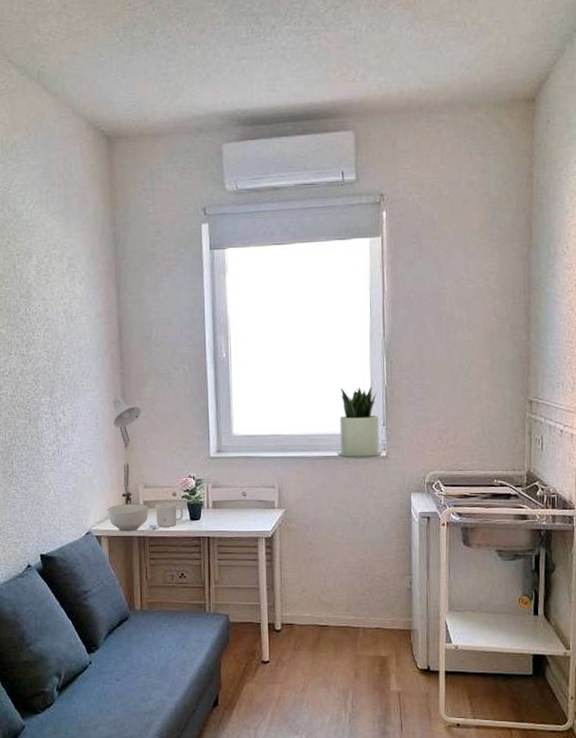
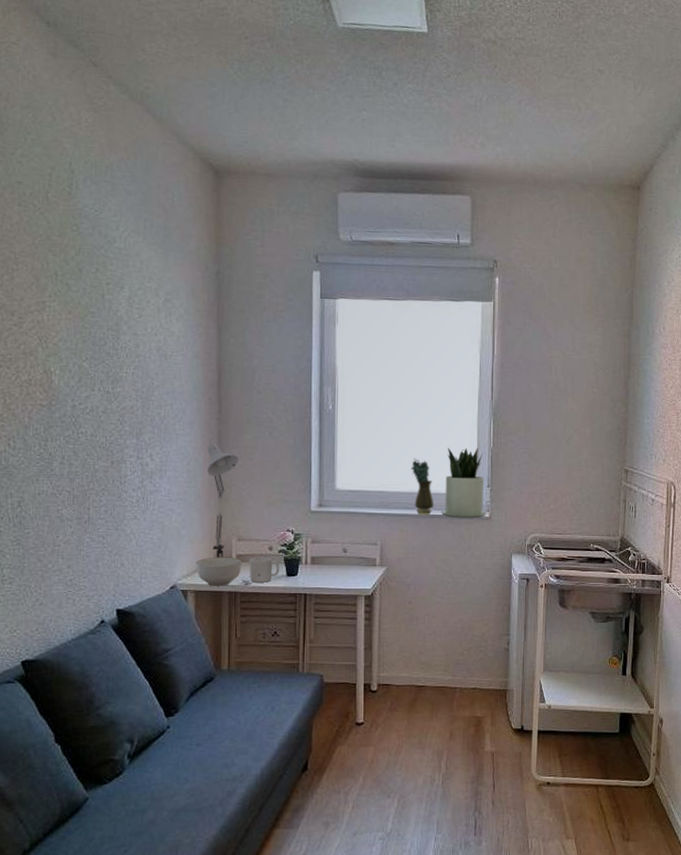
vase: none [304,400,330,457] -> present [410,458,434,516]

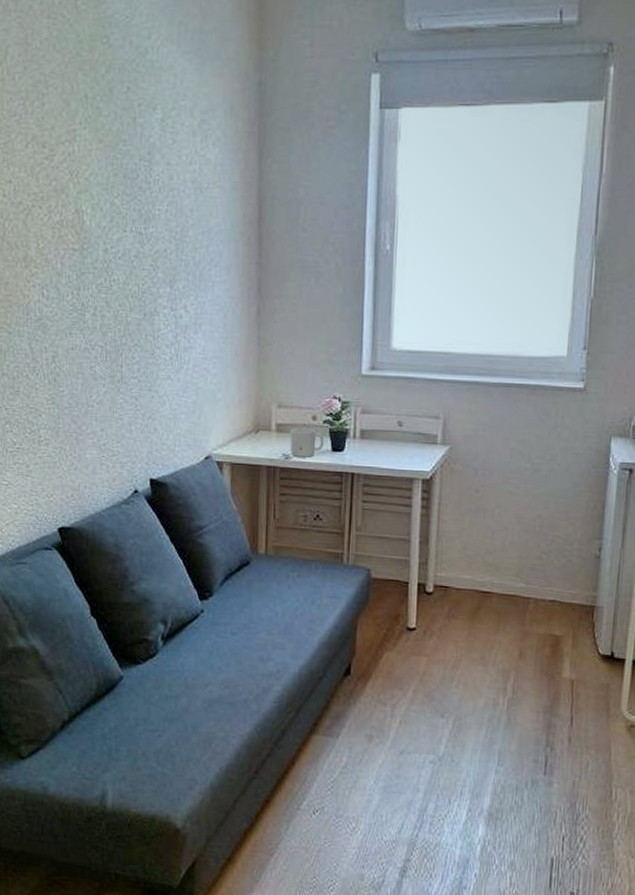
bowl: present [196,557,243,586] -> none [232,425,283,459]
desk lamp: present [206,443,239,558] -> none [245,292,281,427]
vase: present [410,458,434,516] -> none [484,311,513,384]
planter: present [440,447,488,519] -> none [520,297,582,390]

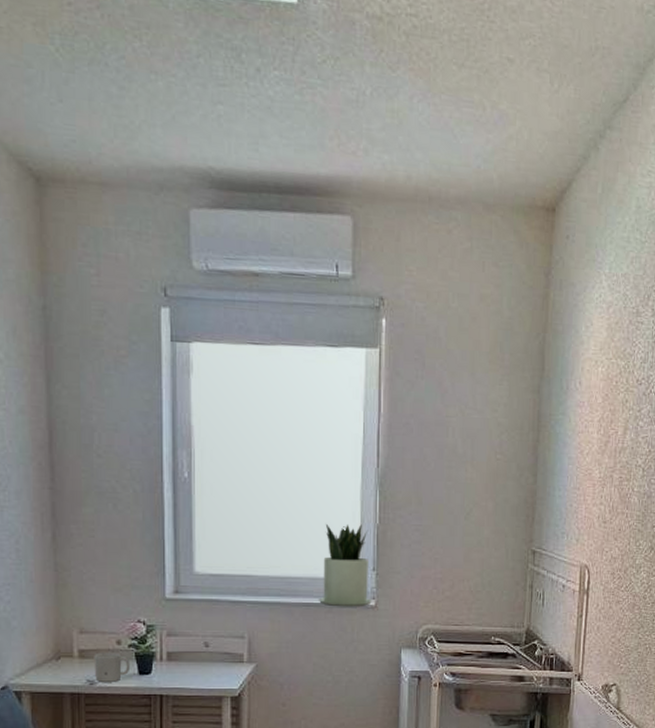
planter: none [520,297,582,390] -> present [318,524,373,607]

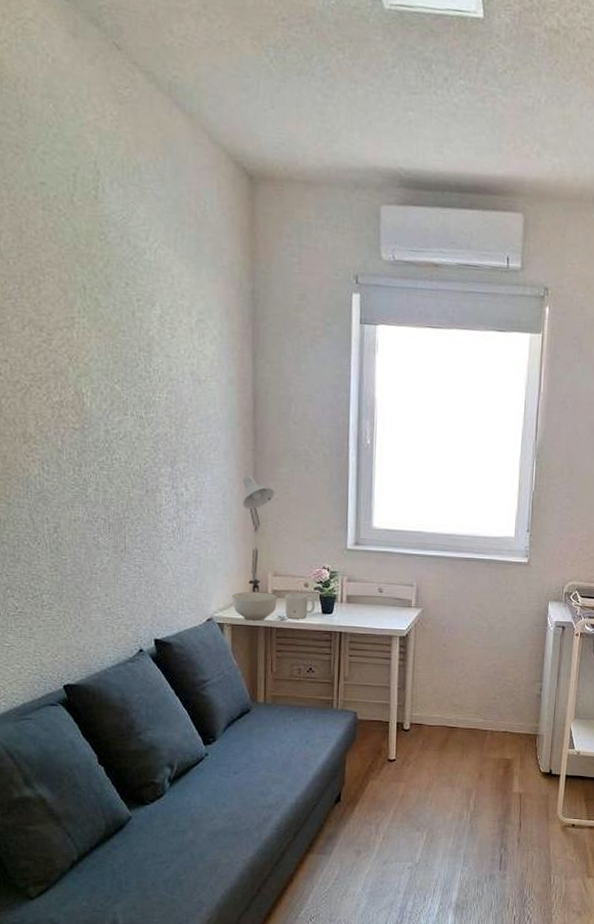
bowl: none [30,652,86,686] -> present [232,591,278,621]
desk lamp: none [38,517,78,654] -> present [242,475,275,593]
planter: present [318,524,373,607] -> none [478,489,526,564]

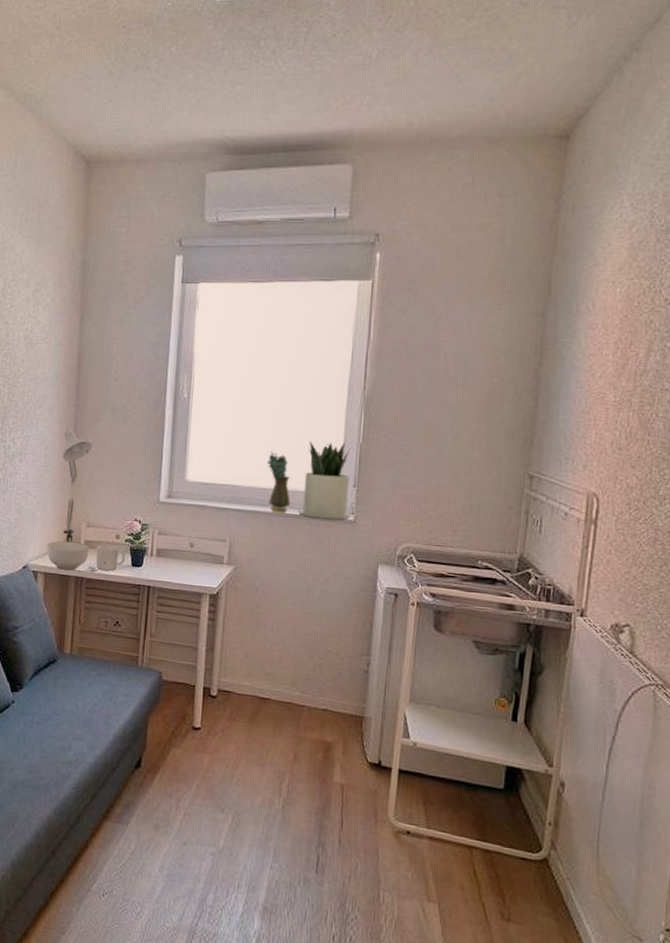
vase: none [449,498,472,559] -> present [266,451,291,515]
planter: none [478,489,526,564] -> present [297,442,352,522]

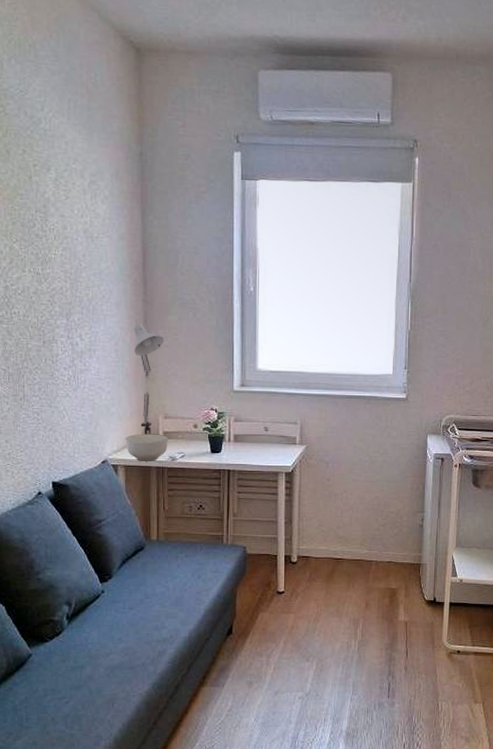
mug: present [95,544,126,571] -> none [175,434,205,459]
vase: present [266,451,291,515] -> none [329,339,353,396]
planter: present [297,442,352,522] -> none [358,329,404,400]

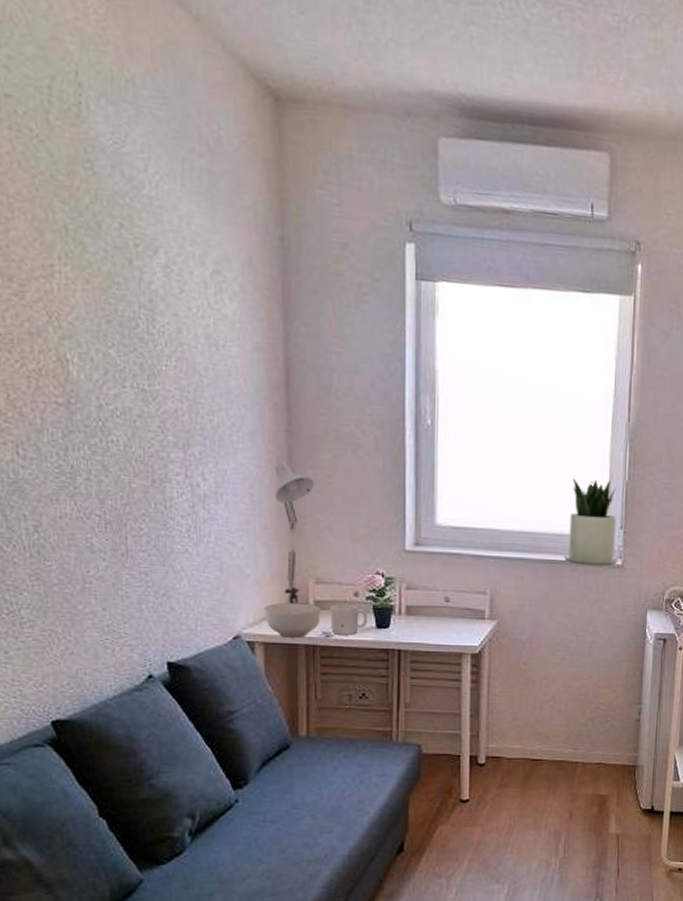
mug: none [175,434,205,459] -> present [330,604,368,635]
planter: none [358,329,404,400] -> present [563,479,620,566]

